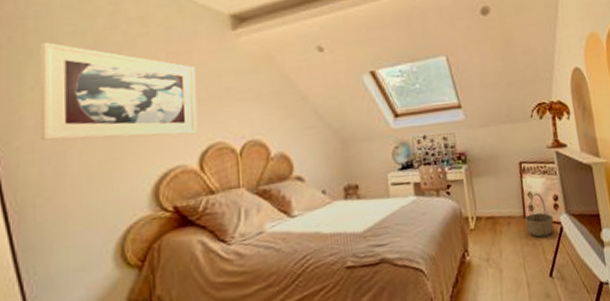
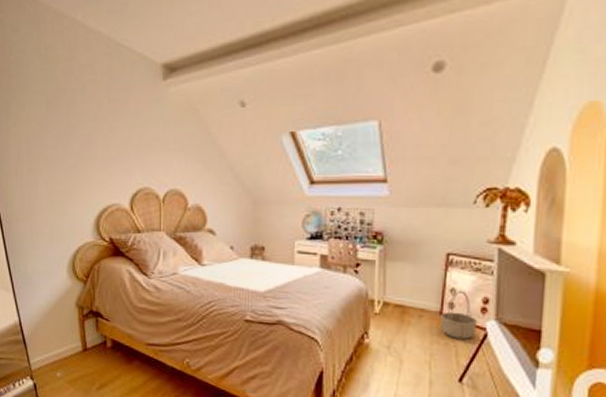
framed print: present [40,42,198,141] -> none [19,85,131,178]

